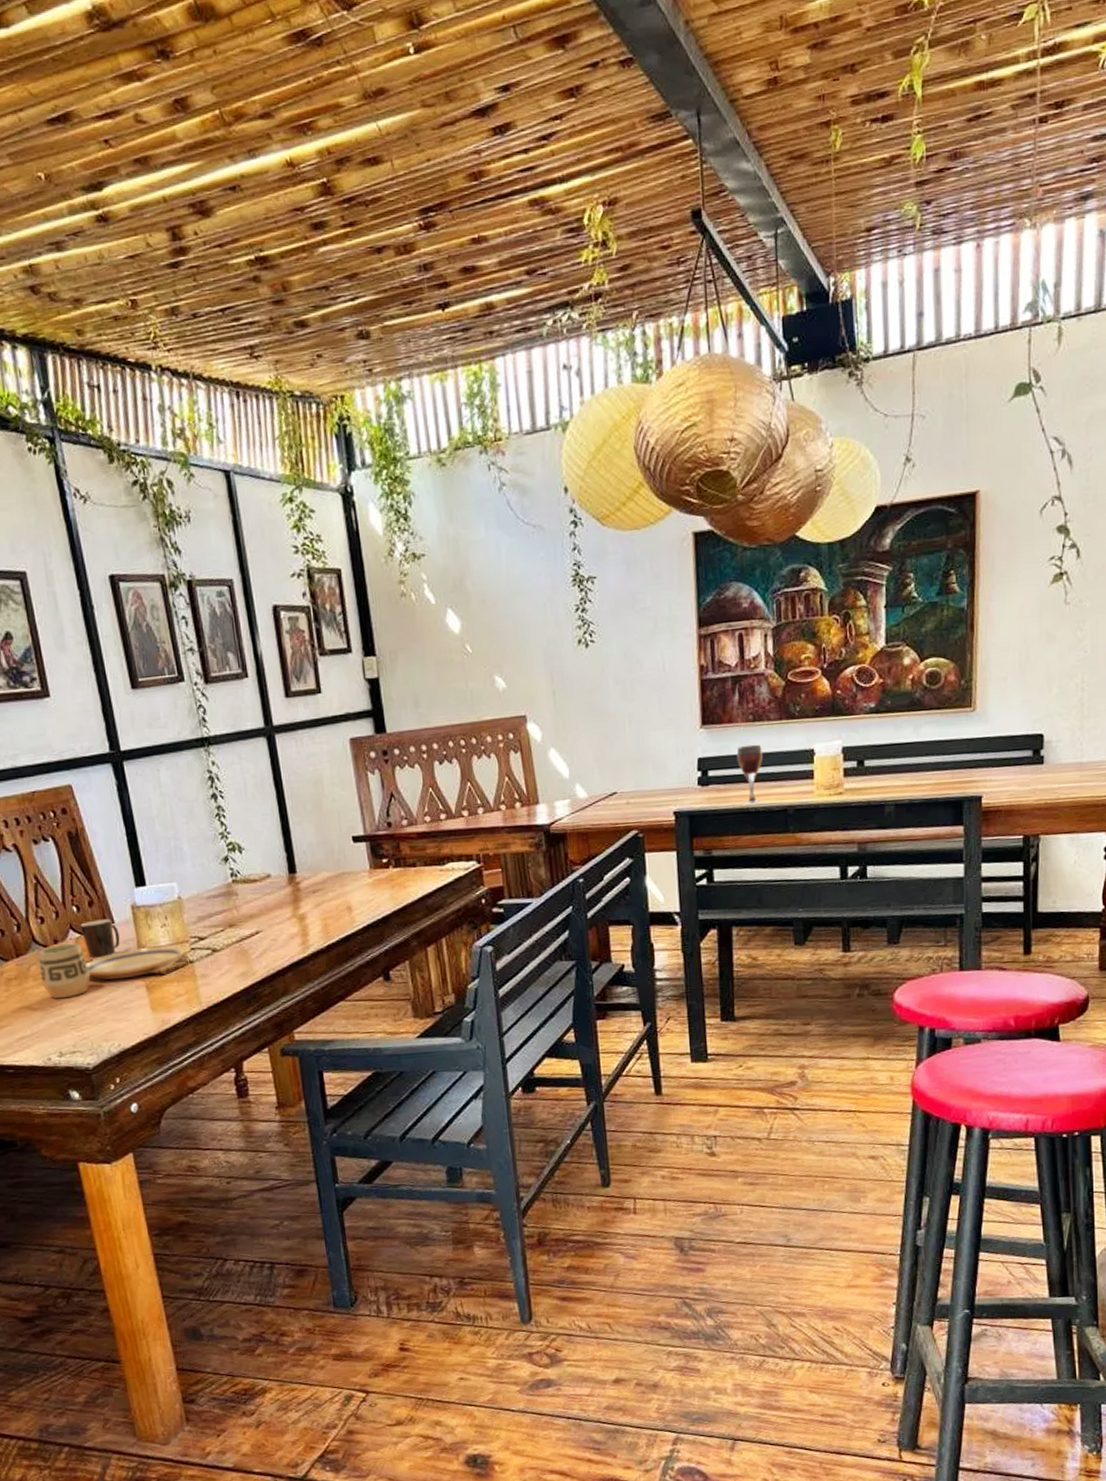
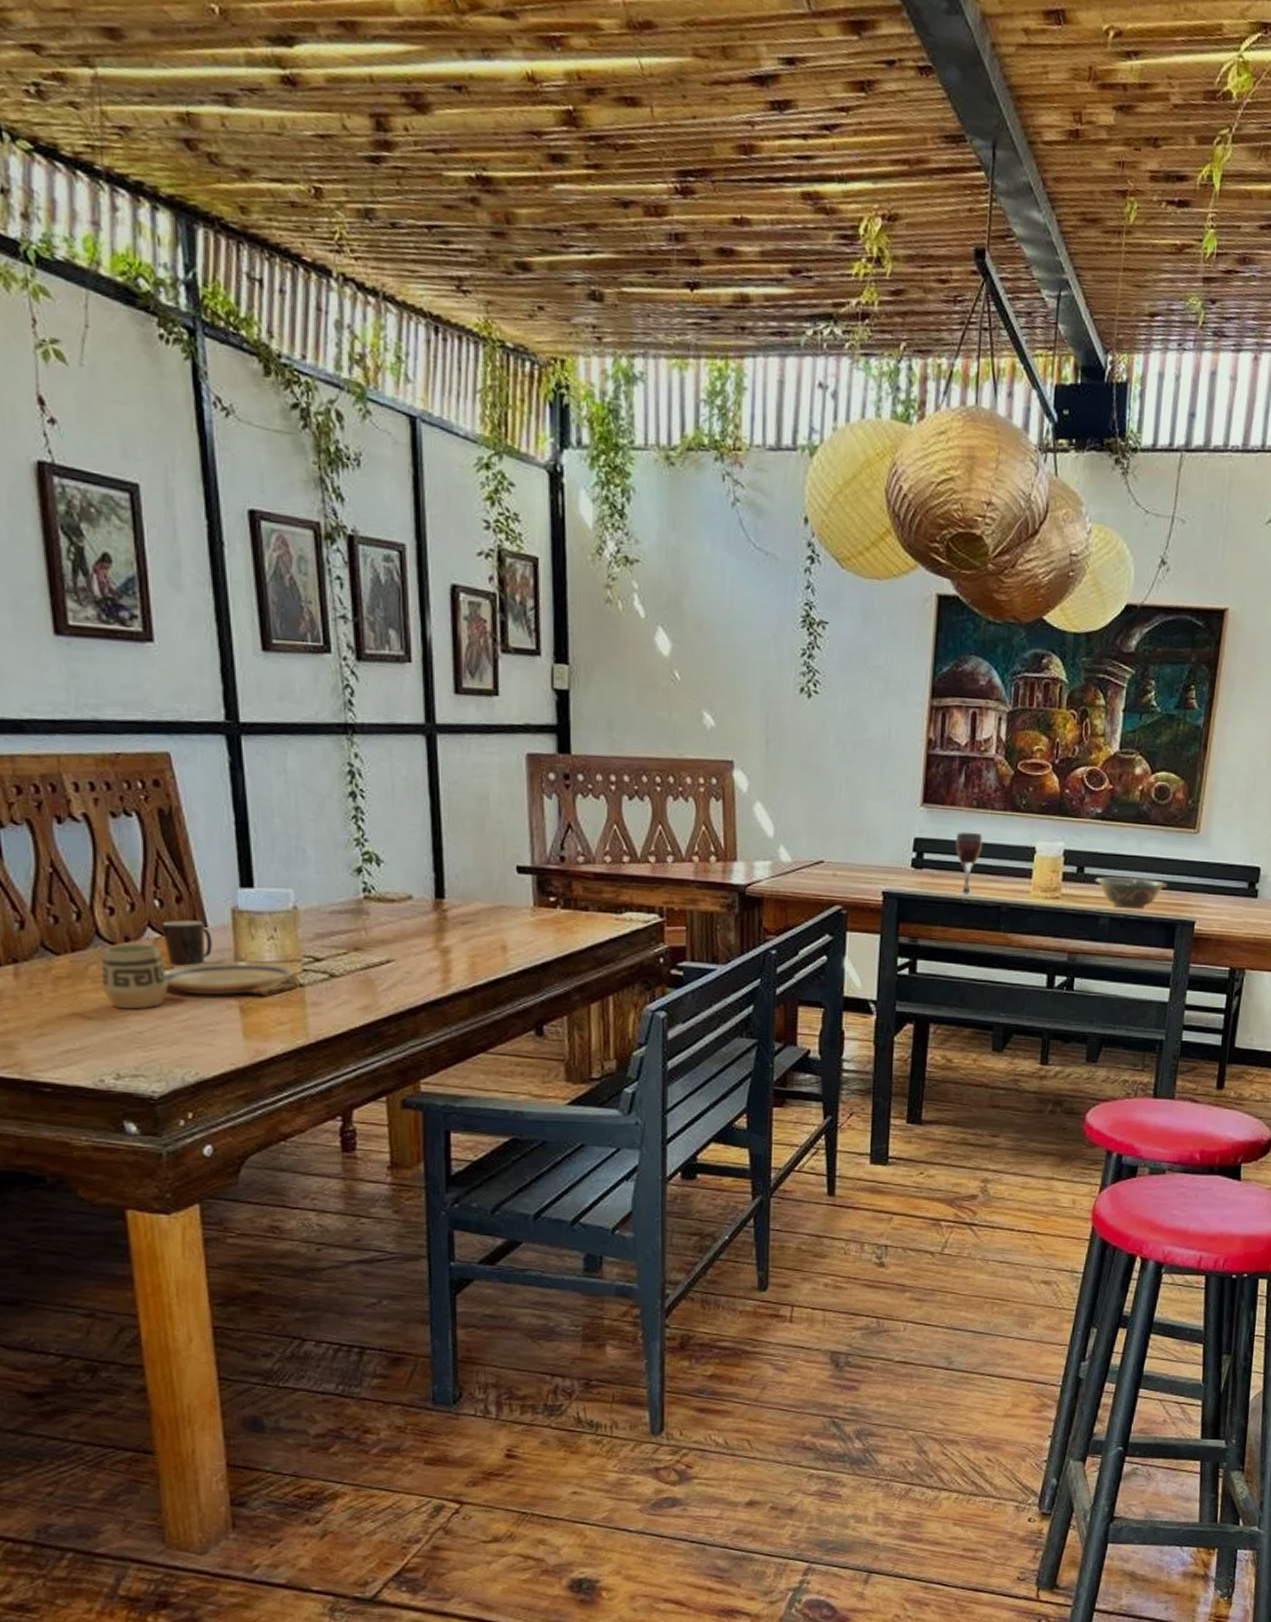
bowl: none [876,762,949,796] -> present [1095,876,1167,912]

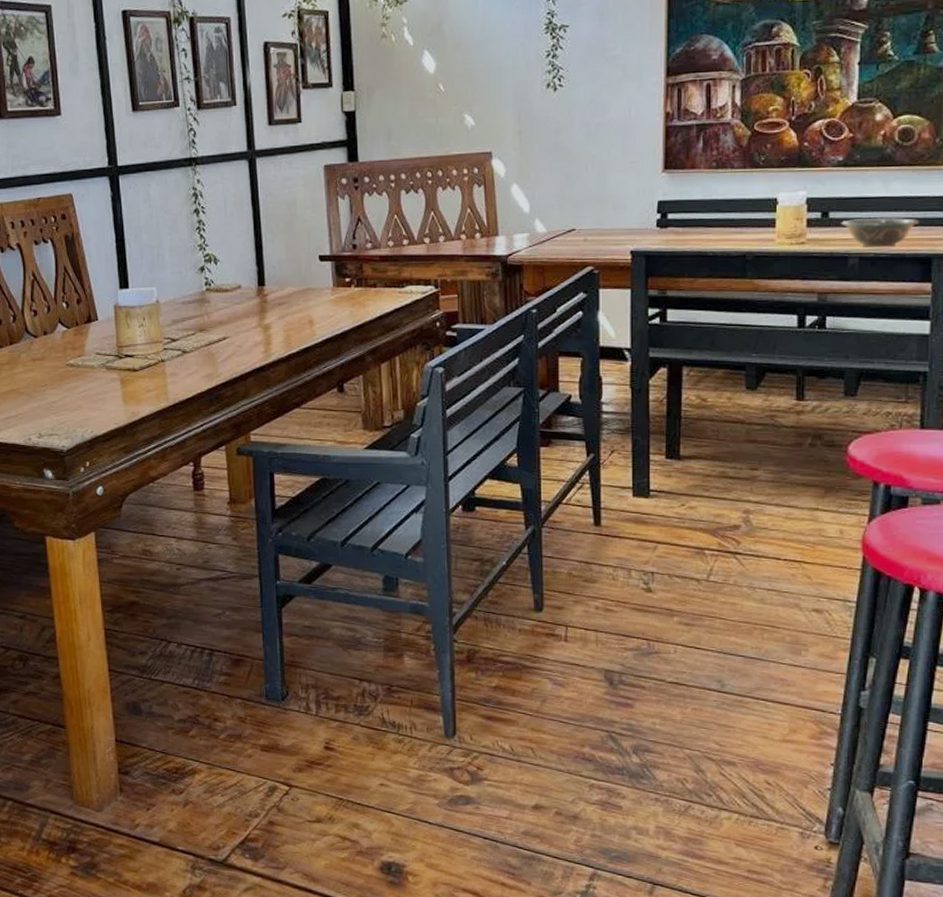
cup: present [101,943,169,1010] -> none [29,336,73,385]
mug: present [160,919,212,969] -> none [67,316,101,353]
plate: present [163,960,294,995] -> none [69,344,157,372]
cup: present [955,831,982,896] -> none [697,190,723,249]

